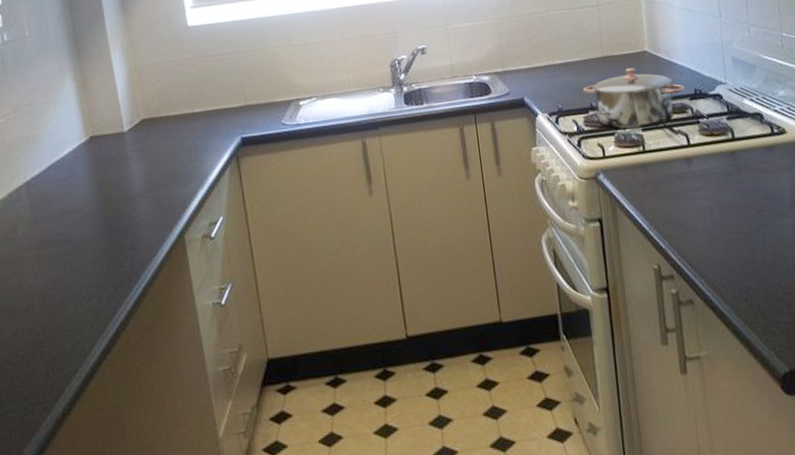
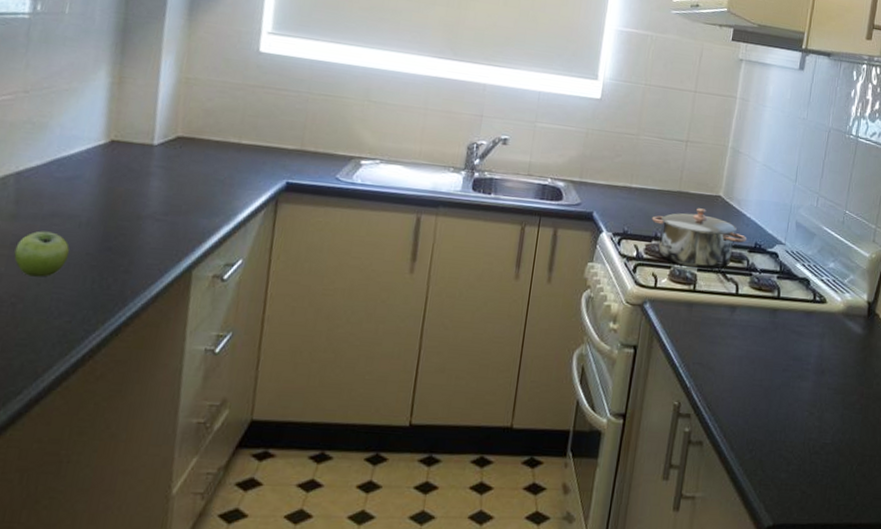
fruit: none [41,227,84,270] -> present [14,230,70,277]

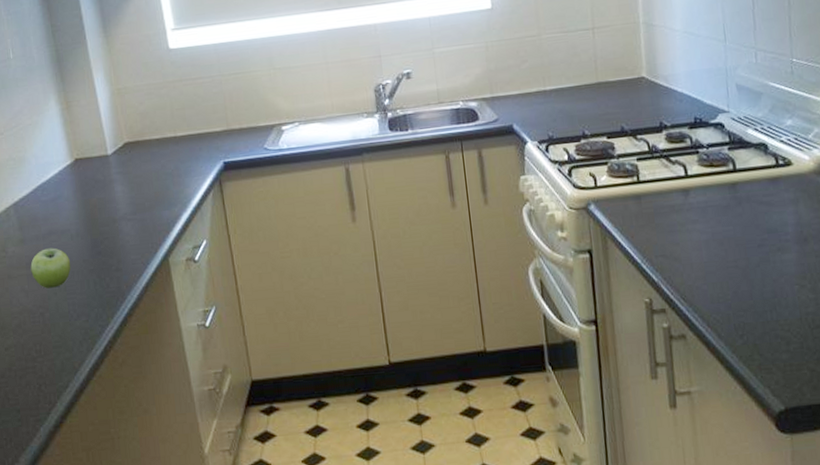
cooking pot: present [651,208,747,269] -> none [575,94,685,159]

